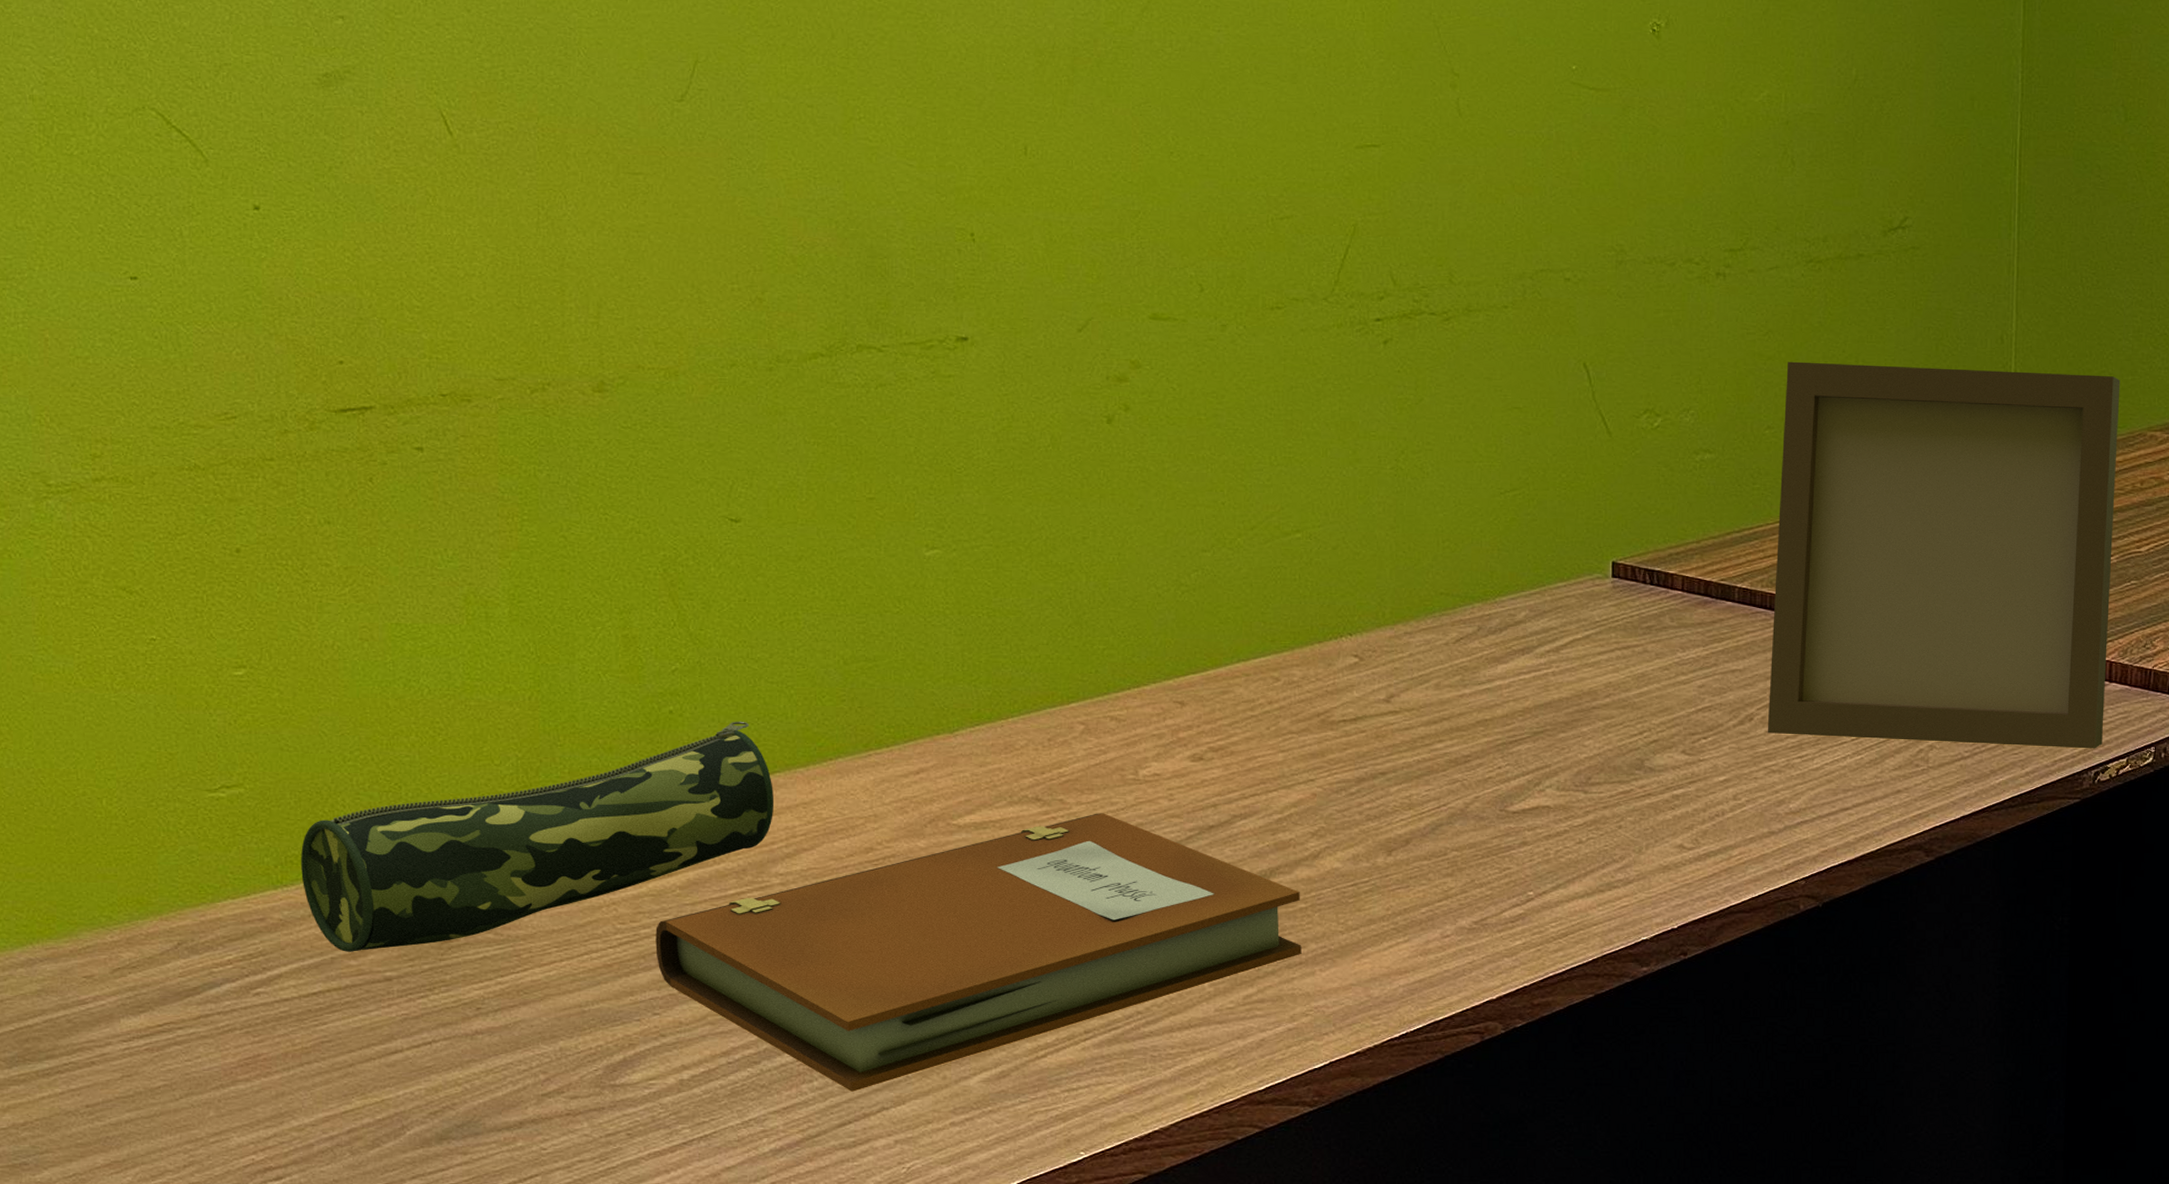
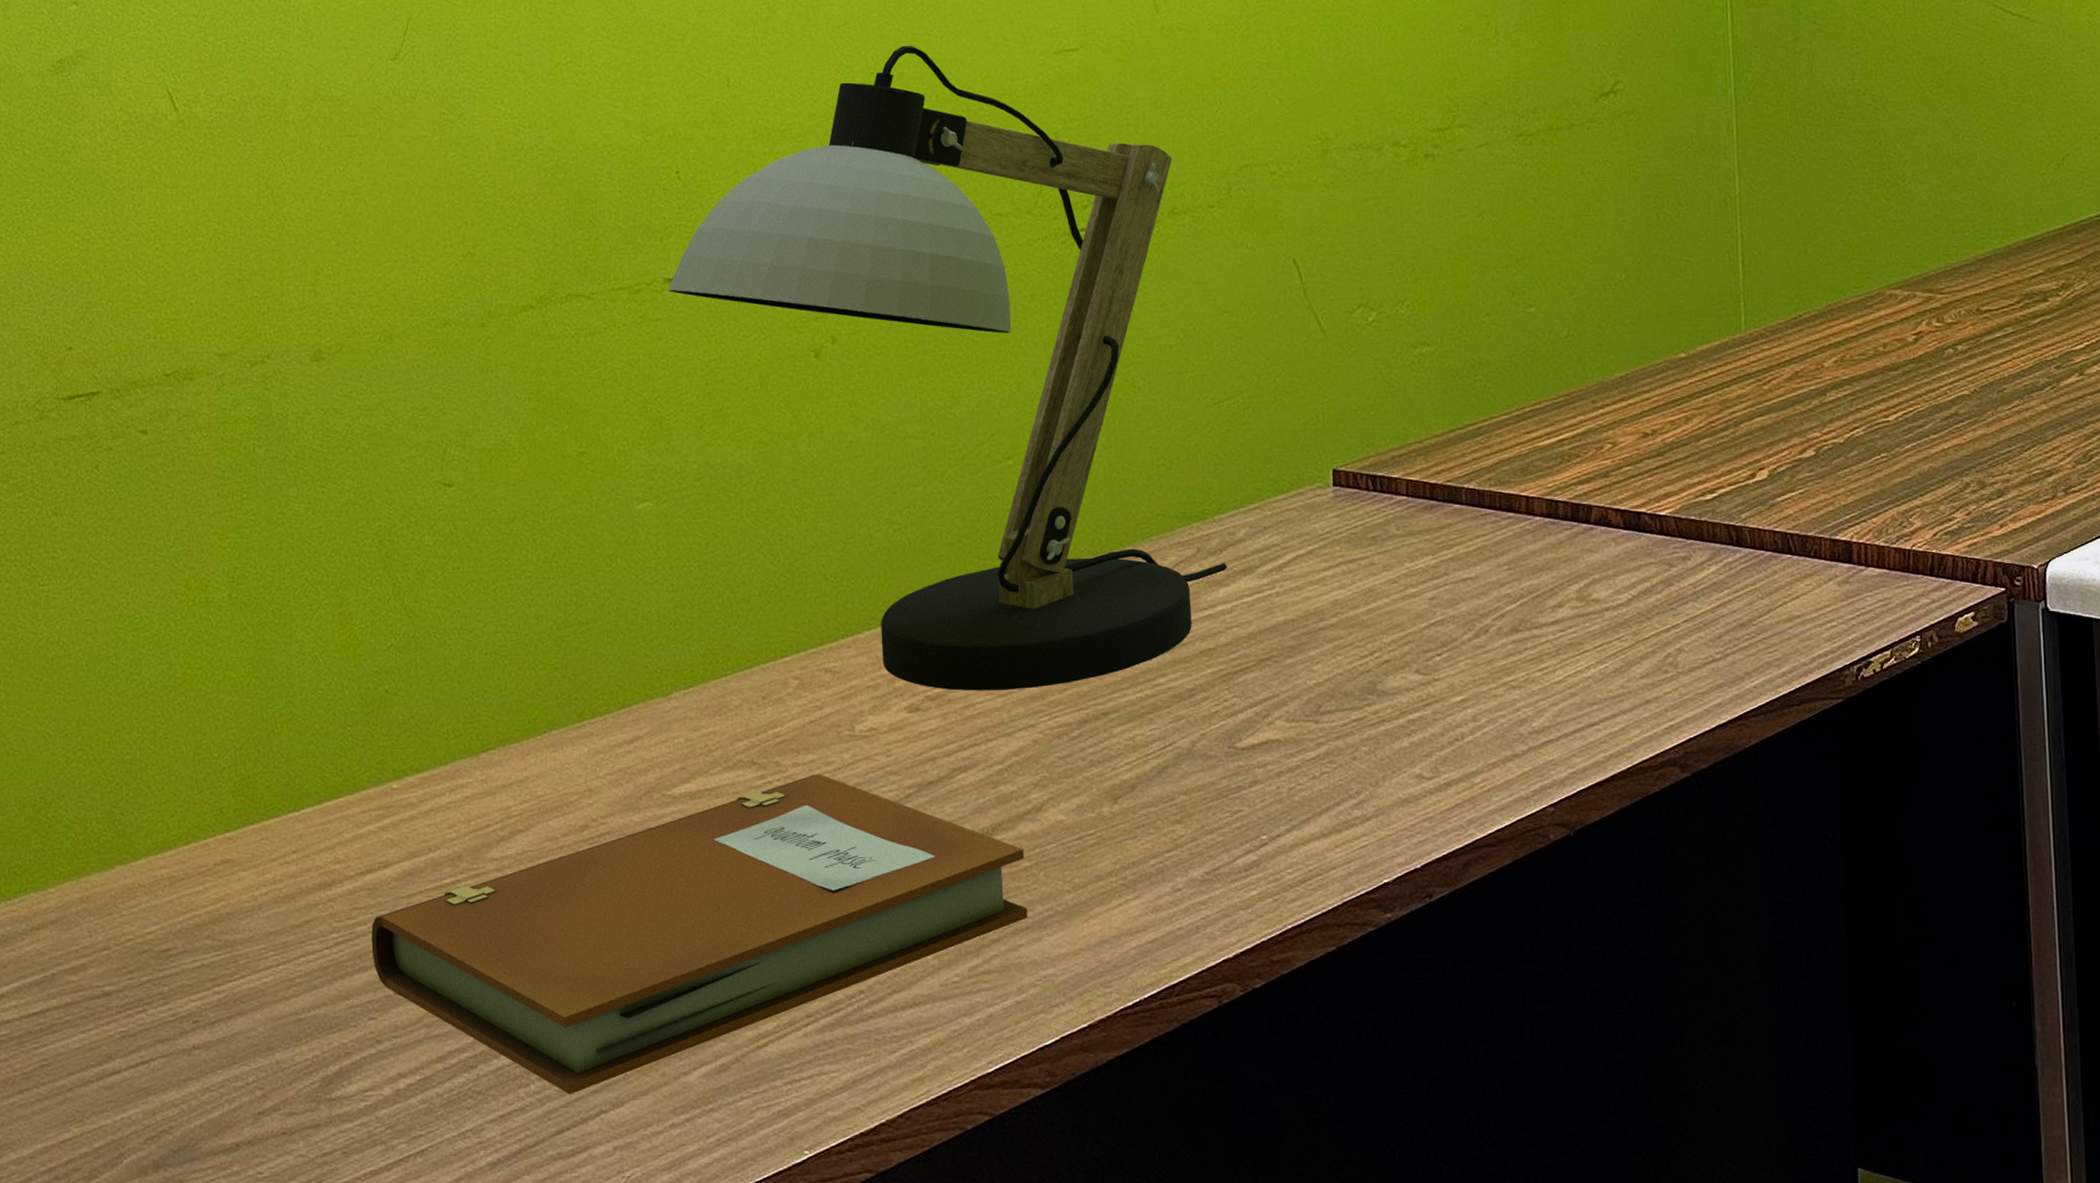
pencil case: present [301,721,775,952] -> none [24,696,489,967]
desk lamp: none [961,128,1507,746] -> present [668,45,1228,691]
photo frame: present [1767,361,2121,749] -> none [1503,233,1863,646]

